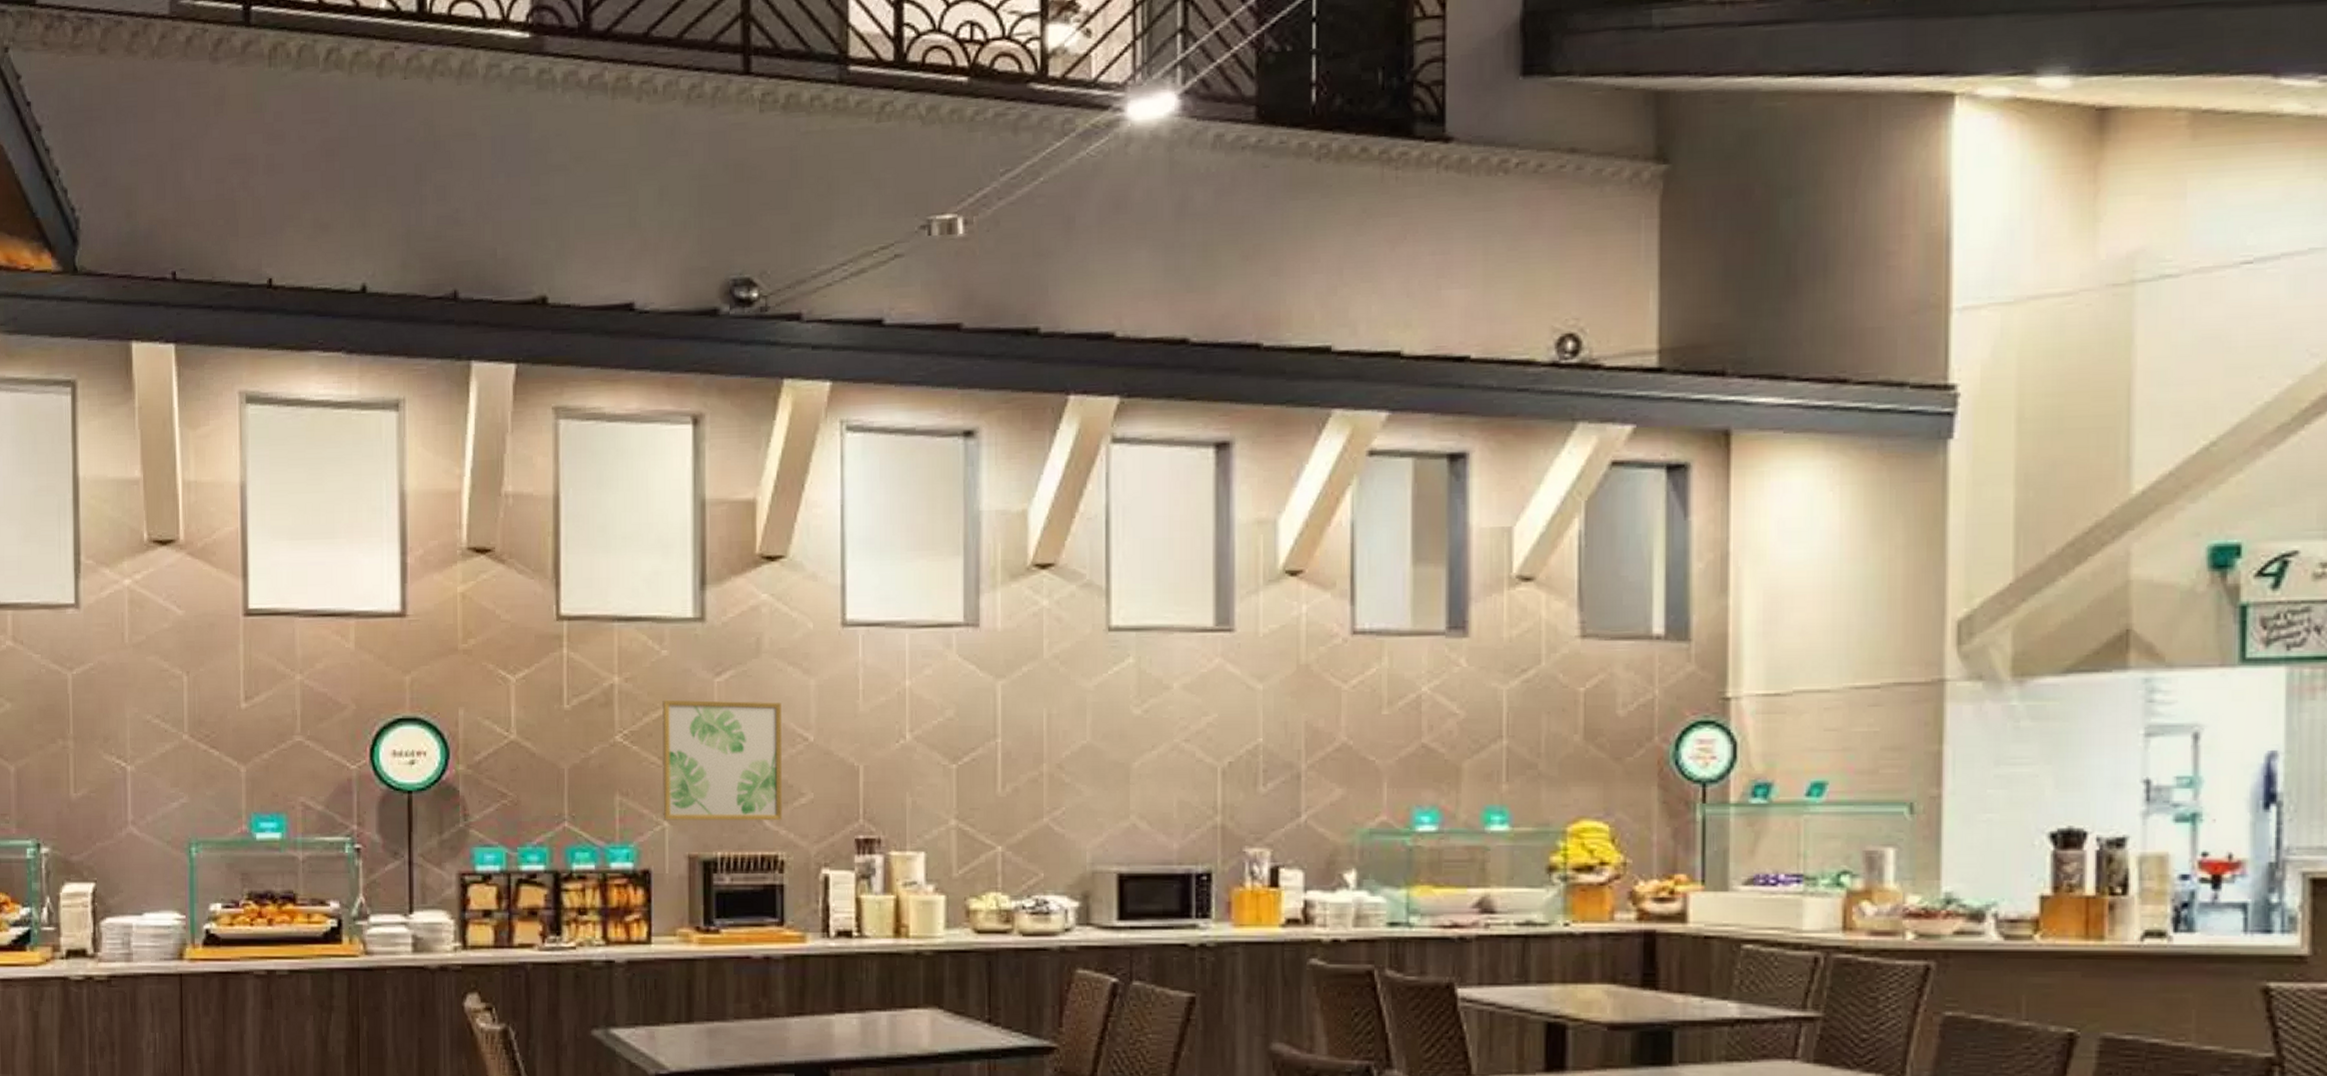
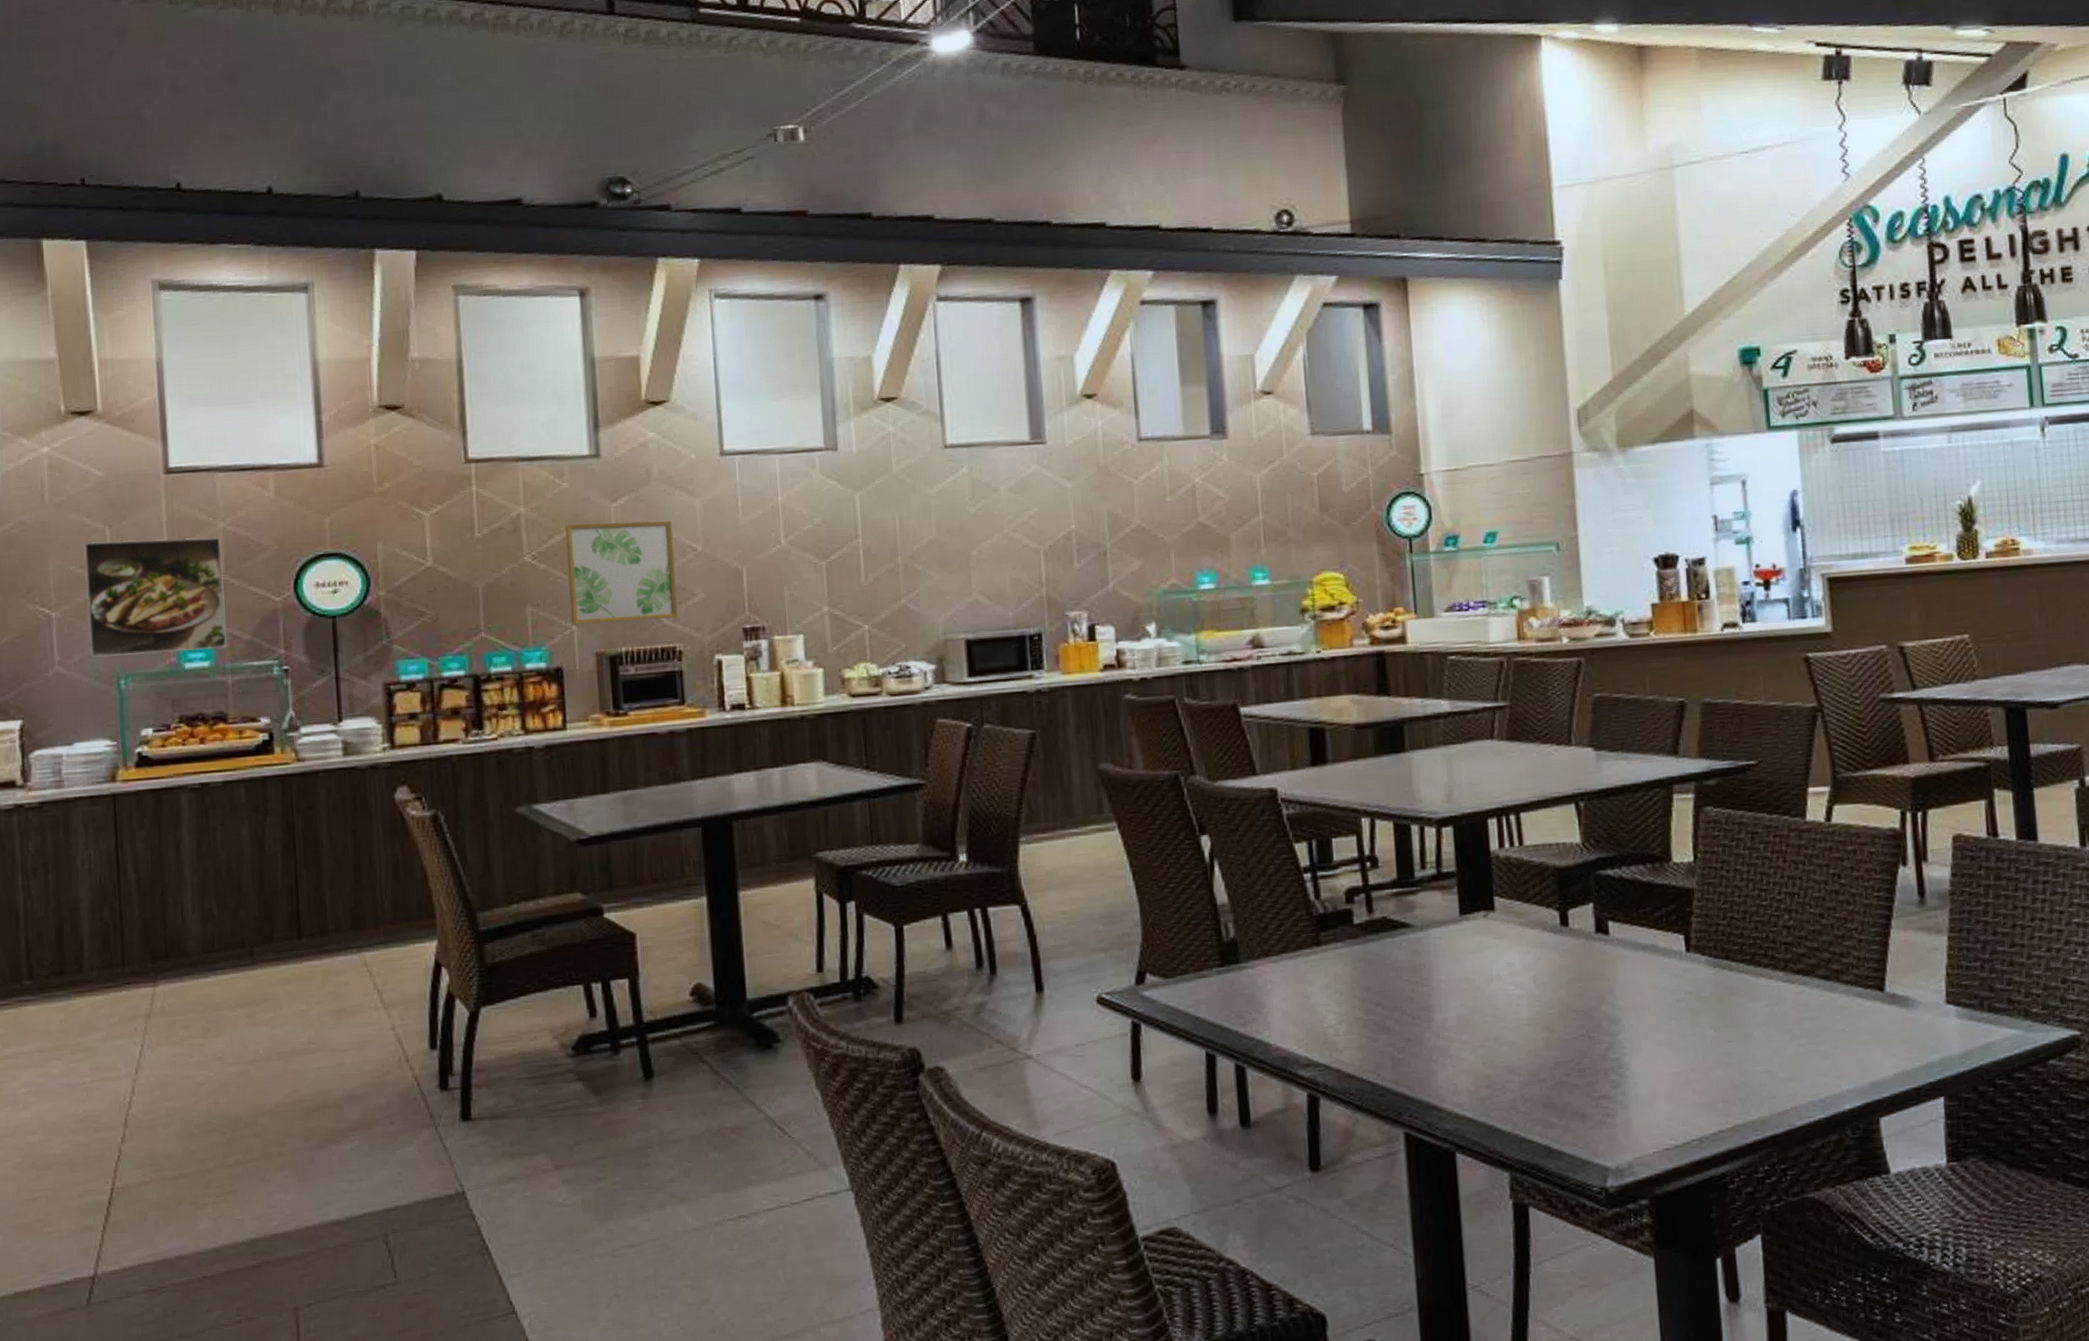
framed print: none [161,688,300,820] -> present [84,536,228,657]

